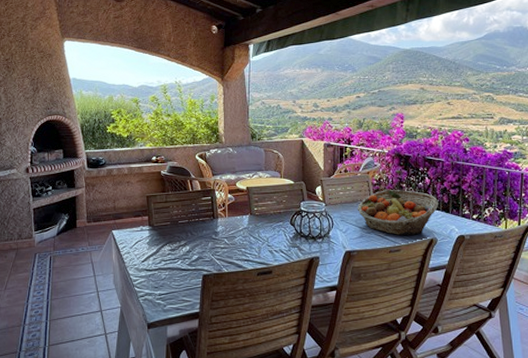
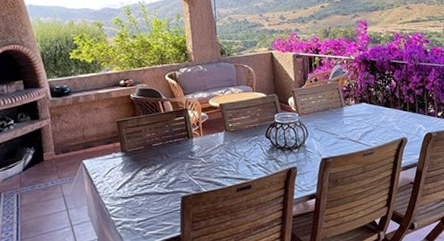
fruit basket: present [357,190,439,235] -> none [329,94,406,139]

